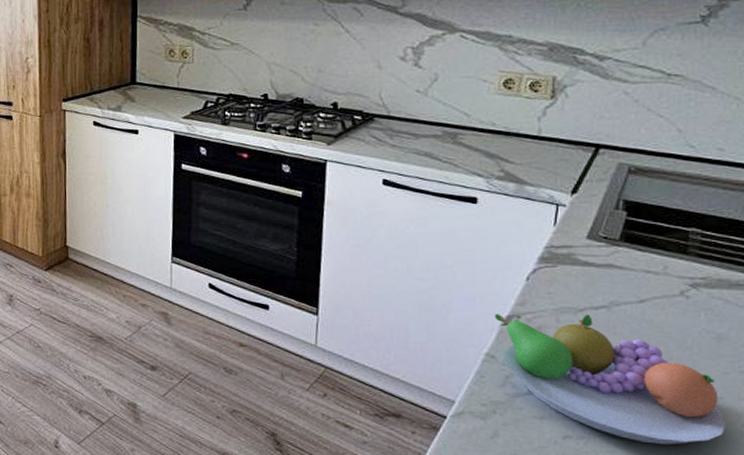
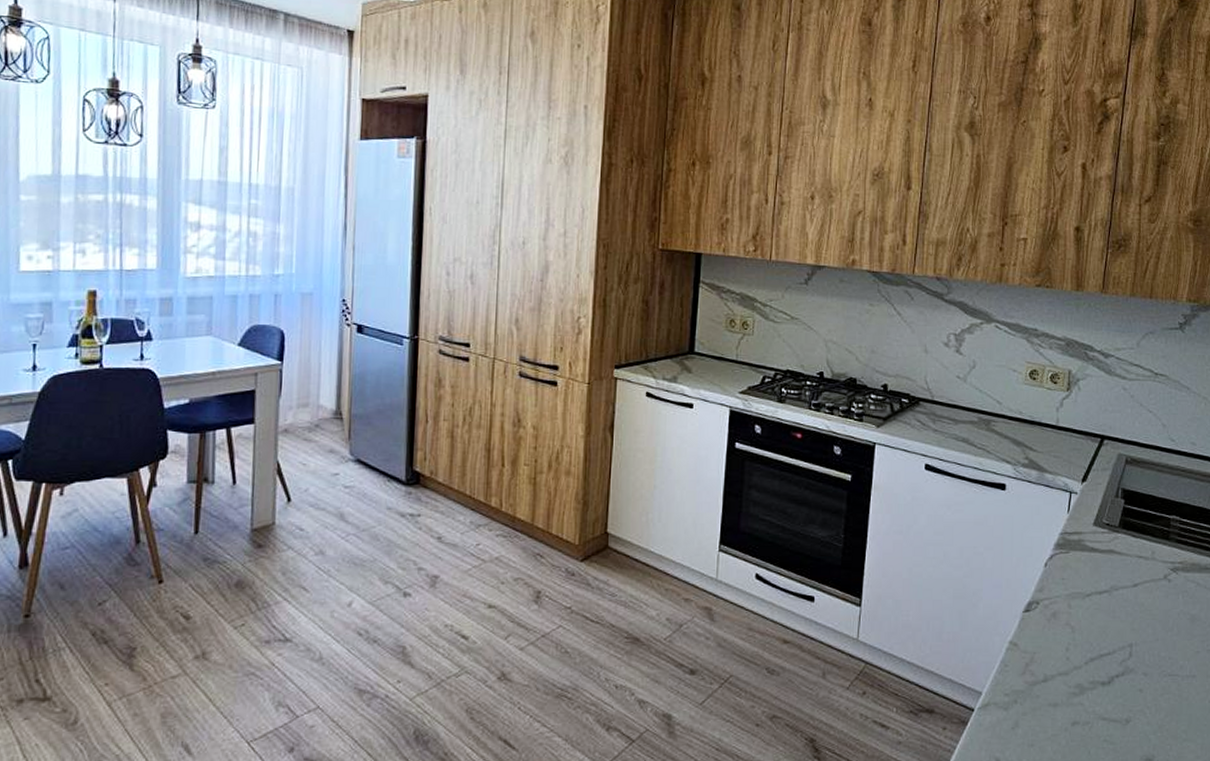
fruit bowl: present [494,314,726,445] -> none [1017,599,1198,725]

